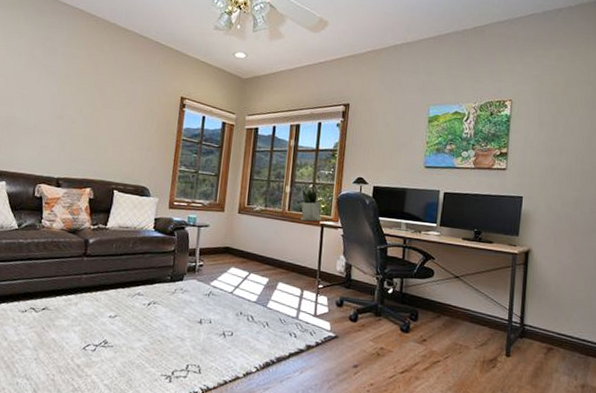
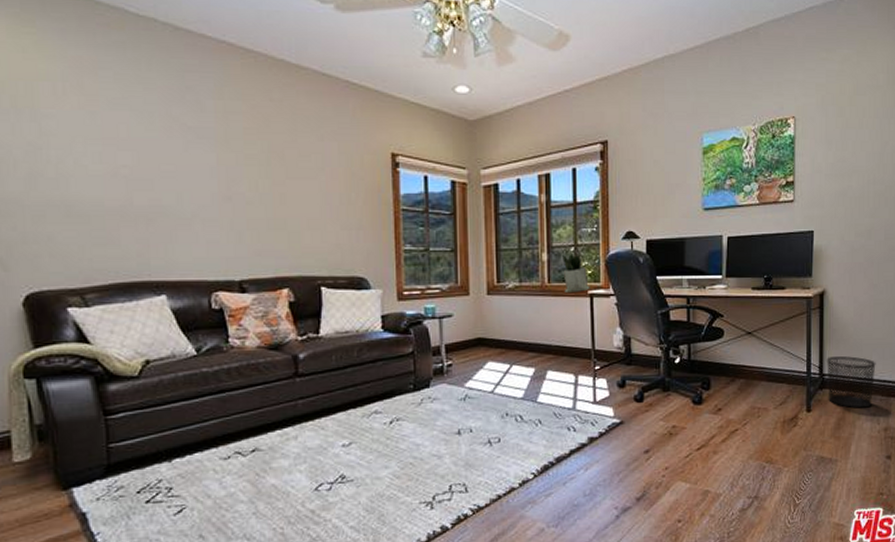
waste bin: none [527,309,576,363] -> present [826,355,876,408]

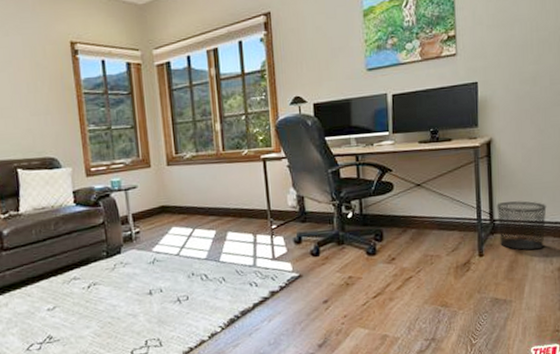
planter: present [563,252,590,294] -> none [235,120,263,160]

